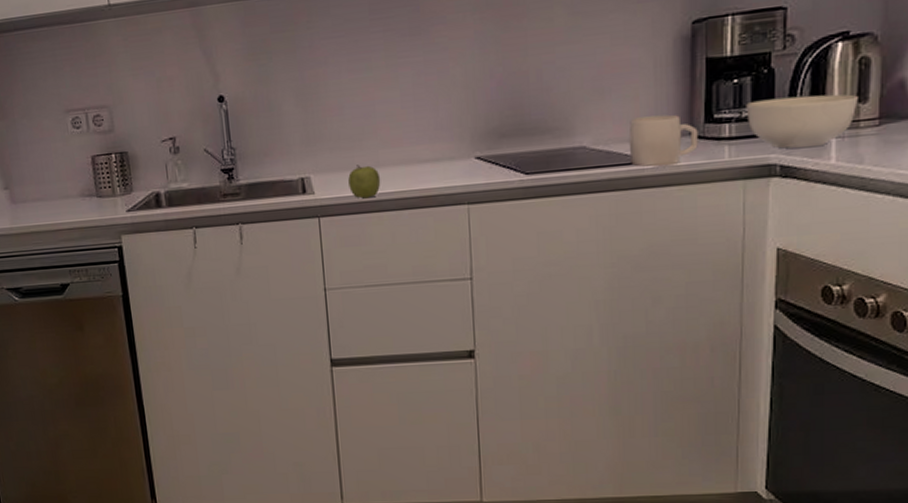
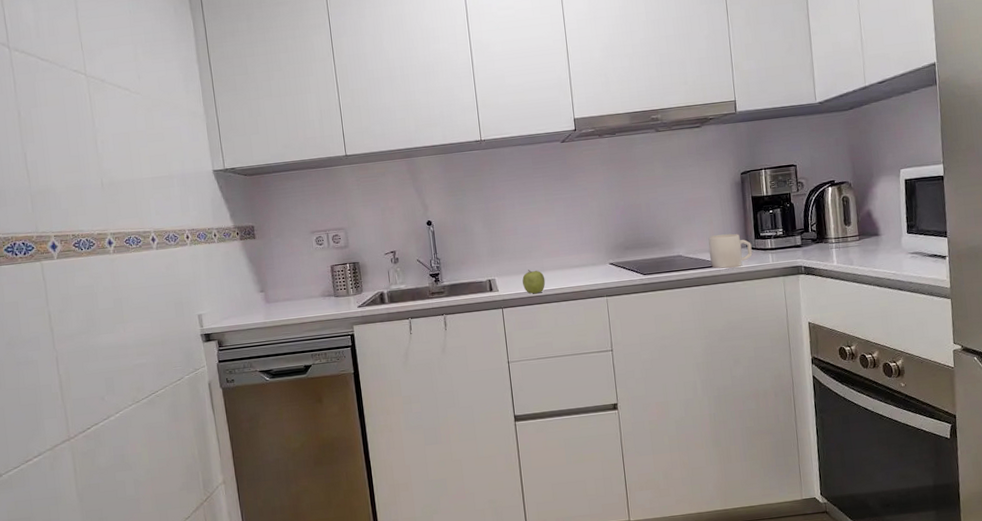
bowl: present [746,94,858,149] -> none [779,220,845,256]

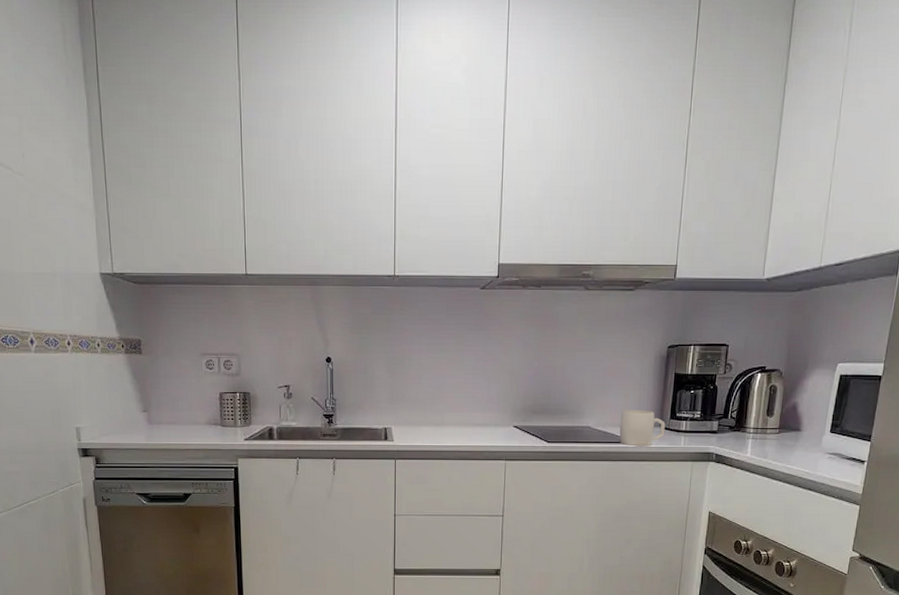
fruit: present [522,270,546,294] -> none [420,422,444,449]

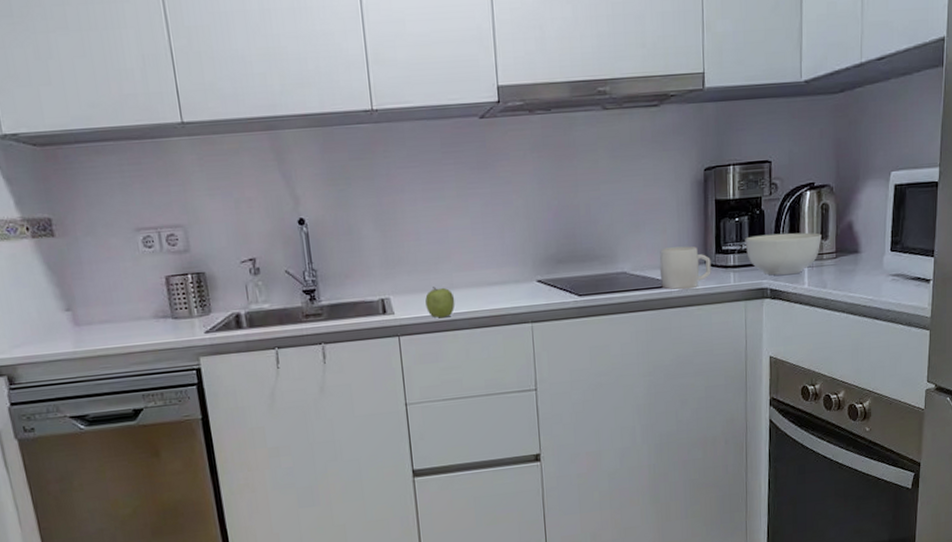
fruit: none [420,422,444,449] -> present [425,287,455,318]
bowl: none [697,407,768,444] -> present [745,232,822,276]

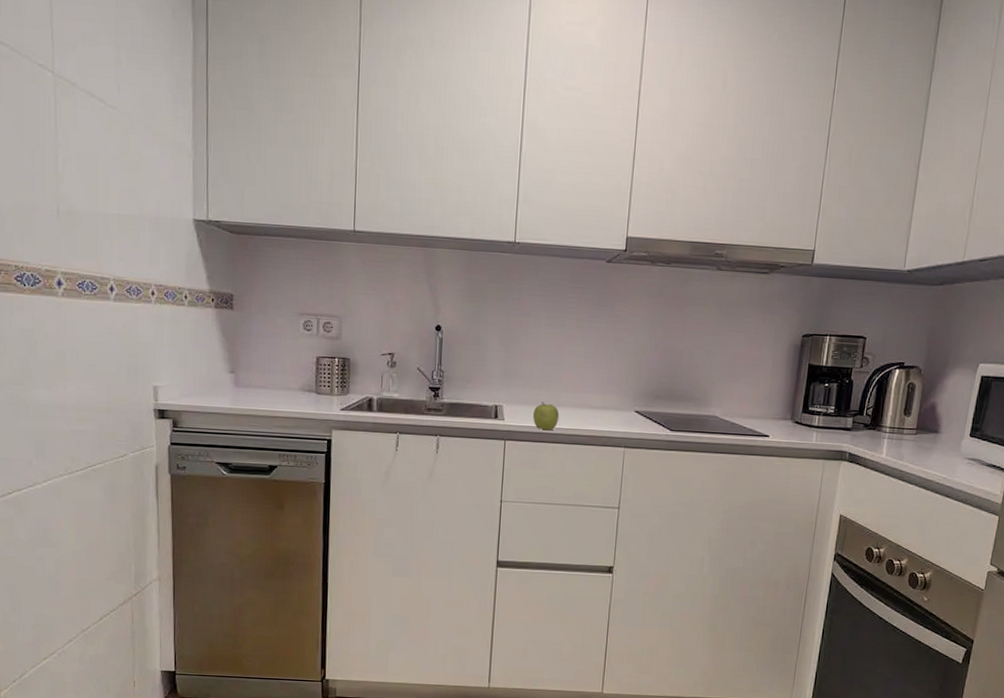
mug: present [659,246,711,290] -> none [747,400,797,441]
bowl: present [745,232,822,276] -> none [831,402,905,444]

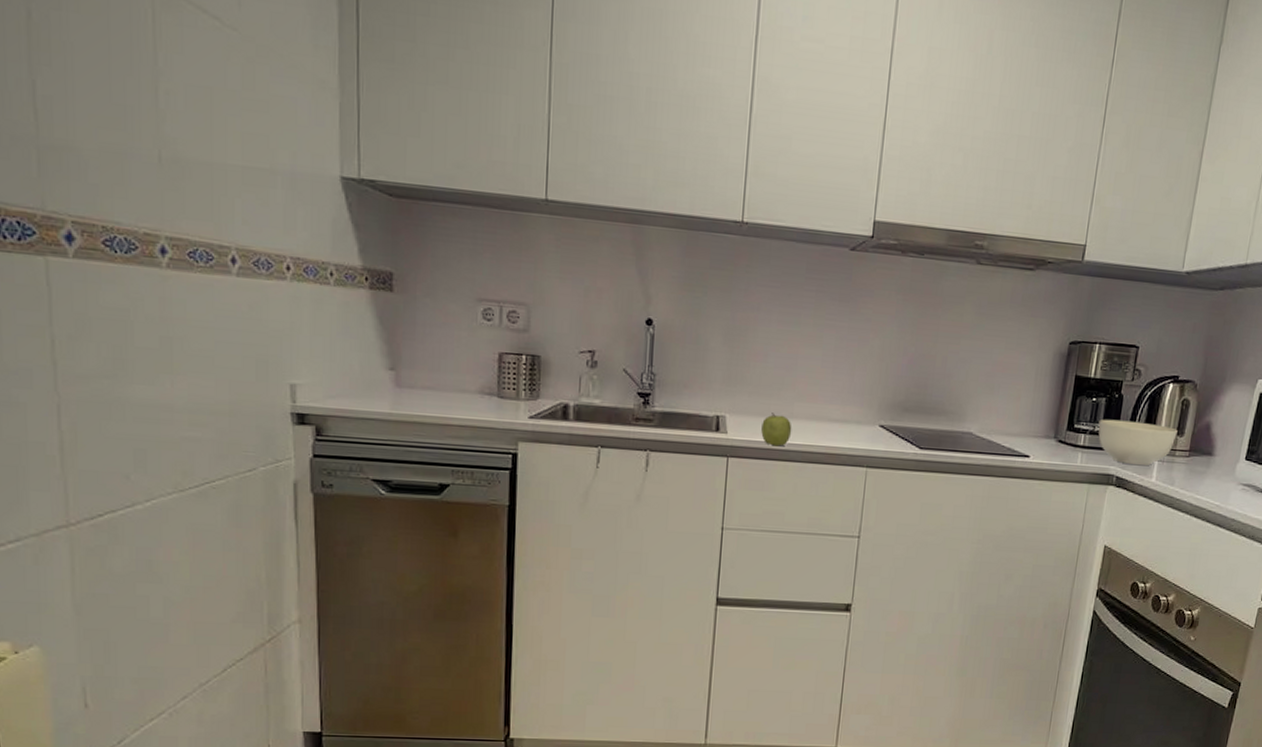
bowl: none [831,402,905,444] -> present [1098,419,1178,466]

